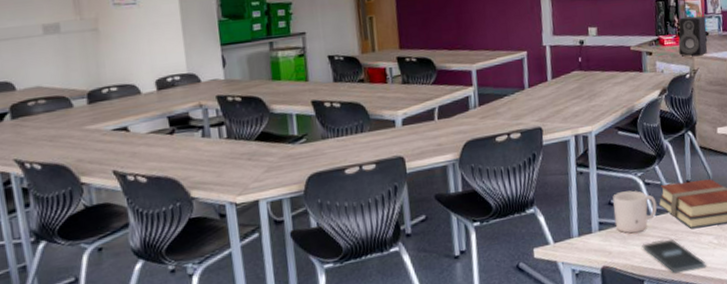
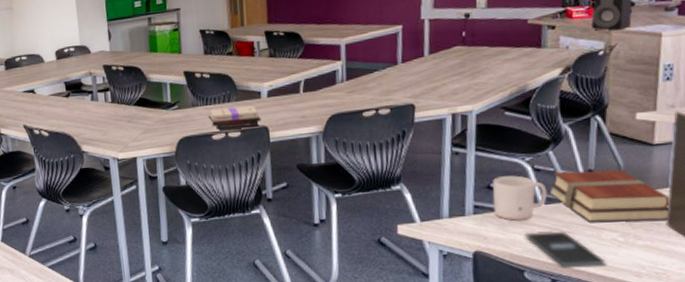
books: none [339,135,397,163] -> present [208,105,261,130]

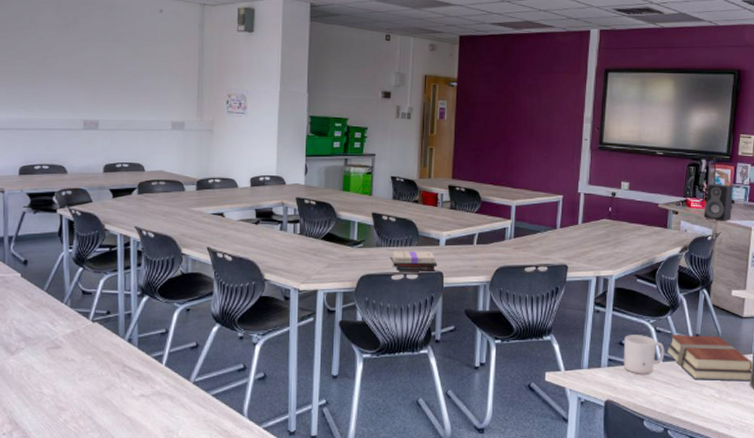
calculator: present [524,230,606,267] -> none [646,385,705,418]

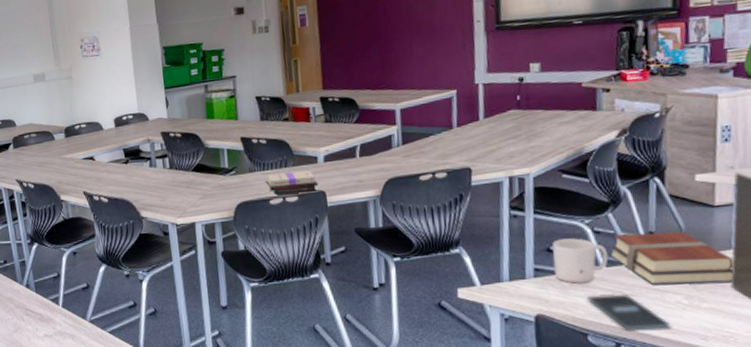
calculator: none [646,385,705,418] -> present [587,293,671,330]
speaker: present [704,184,733,221] -> none [646,46,687,93]

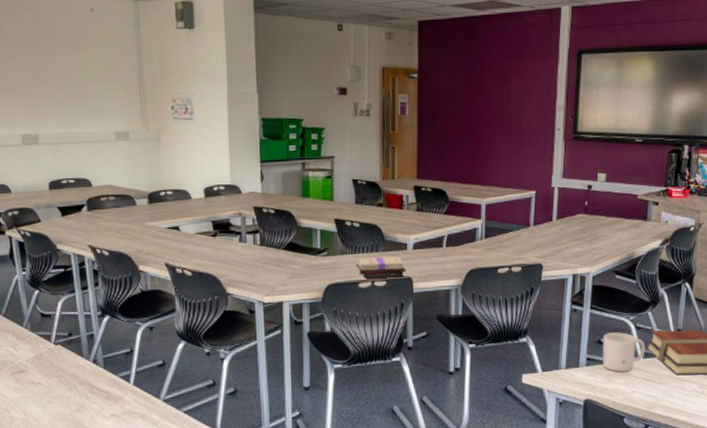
calculator: present [587,293,671,330] -> none [626,382,687,414]

